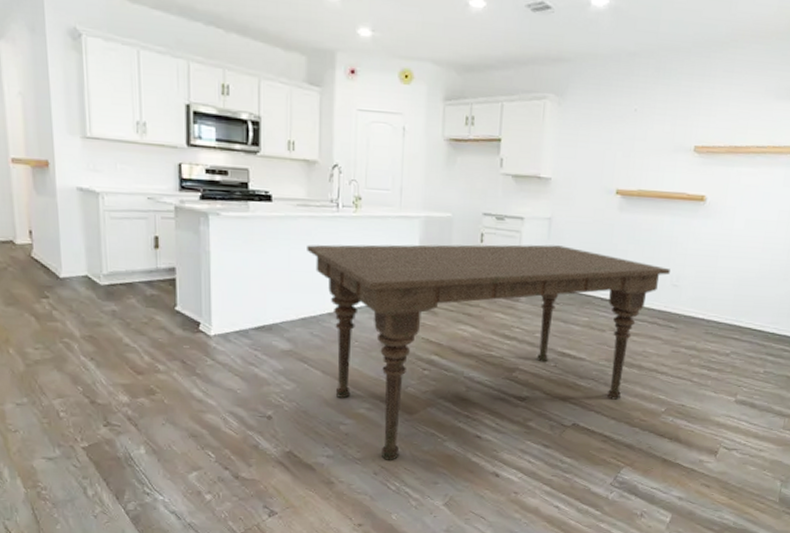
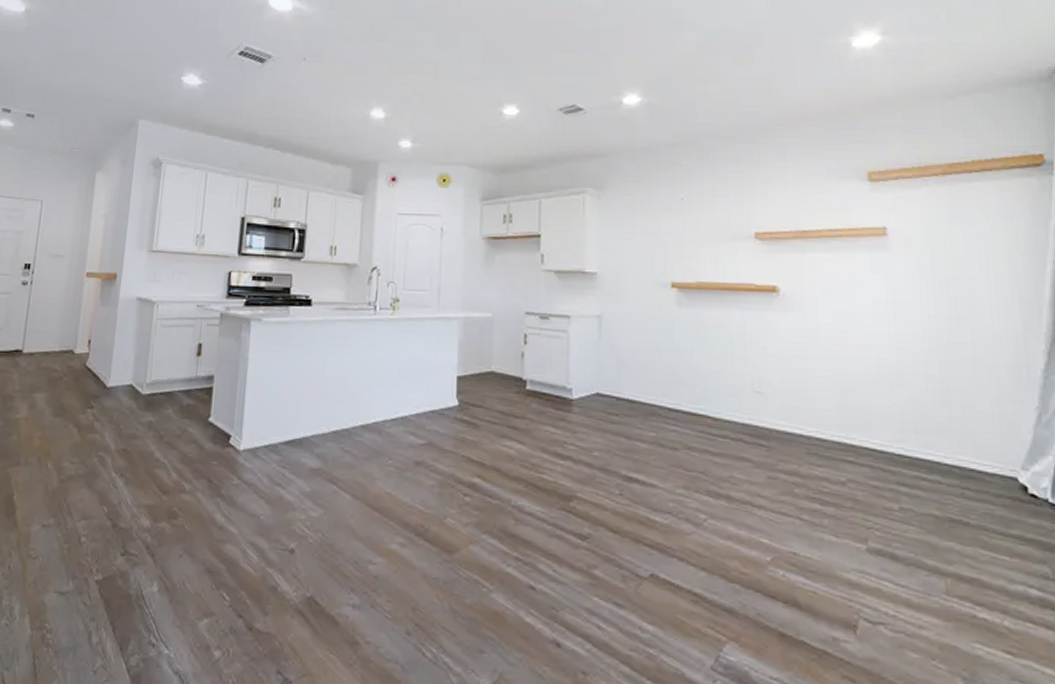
dining table: present [307,244,670,460] -> none [342,345,749,616]

